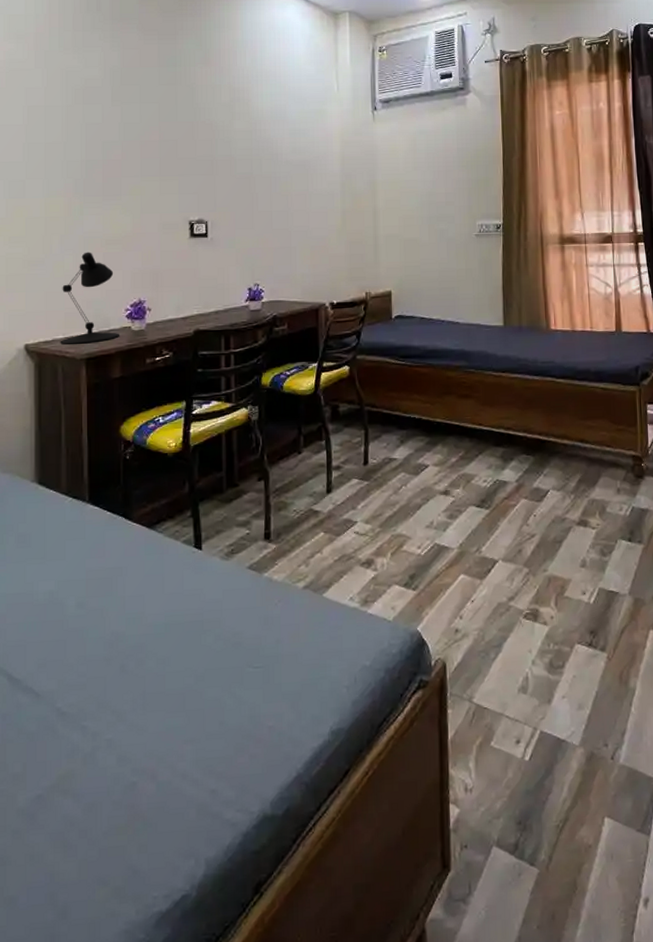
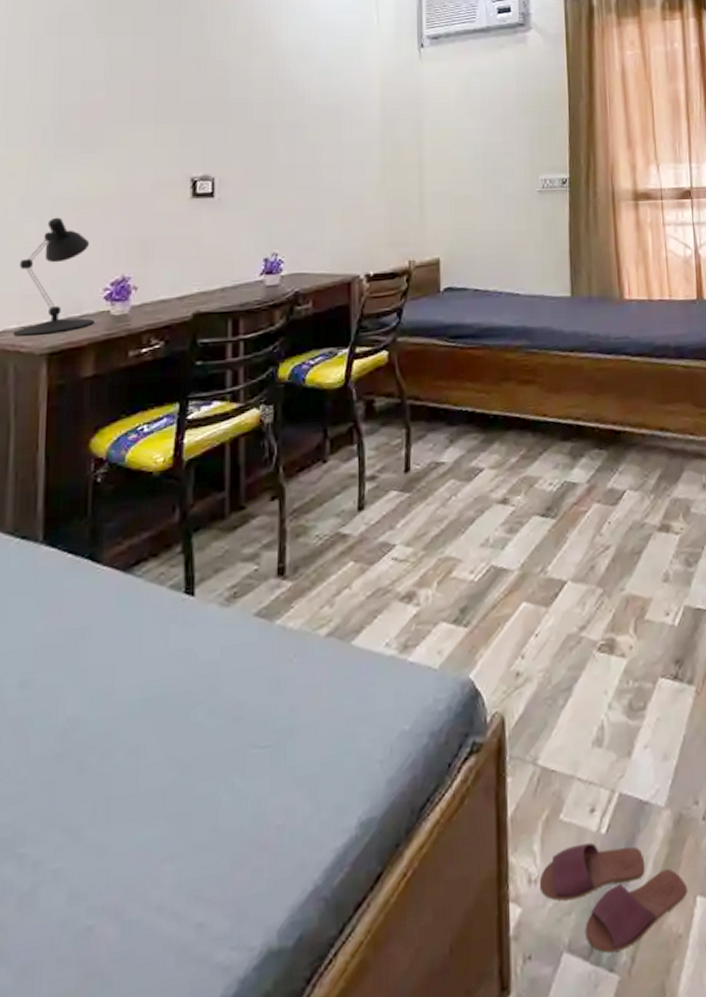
slippers: none [474,766,597,852] -> present [539,842,687,953]

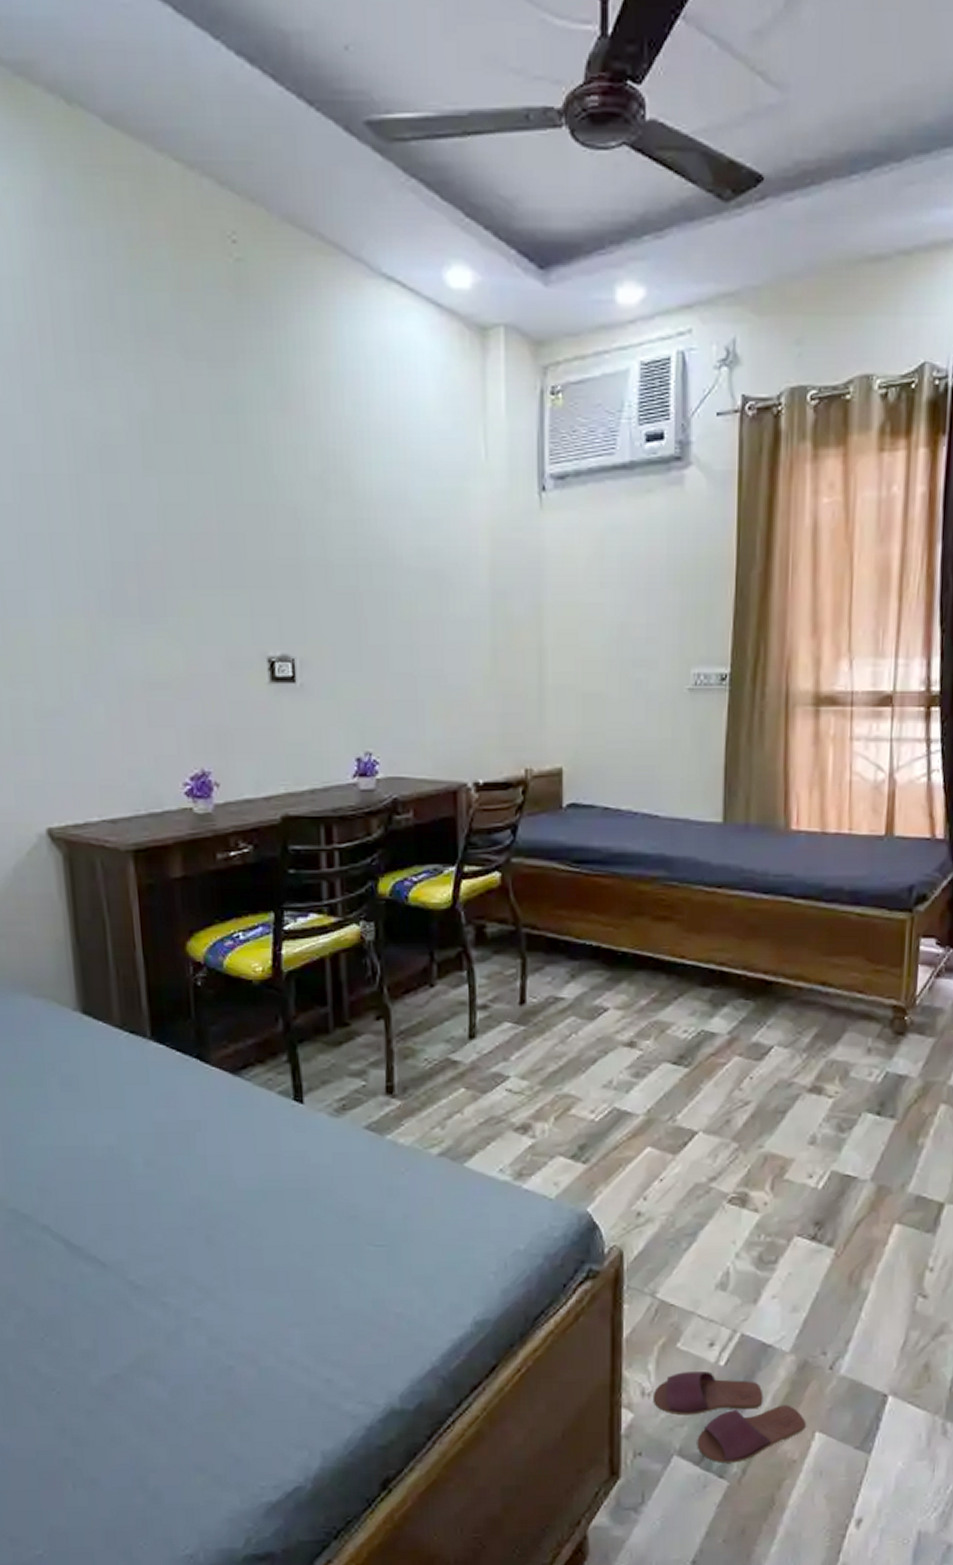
desk lamp: present [13,217,94,338] -> none [92,699,177,832]

